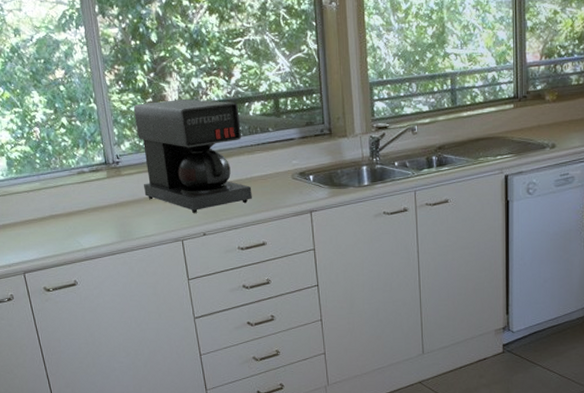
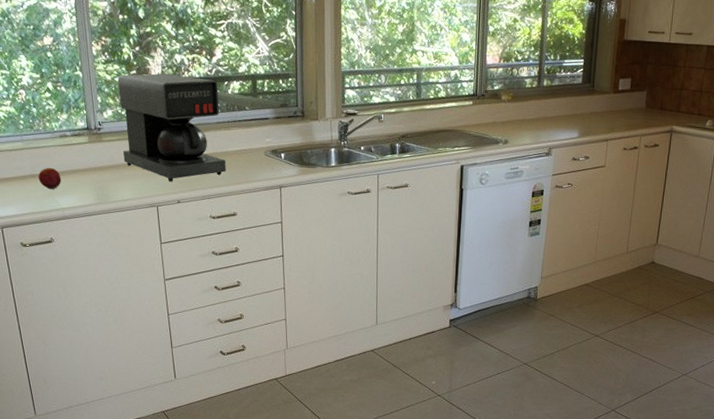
fruit: none [58,206,82,230] -> present [39,167,61,190]

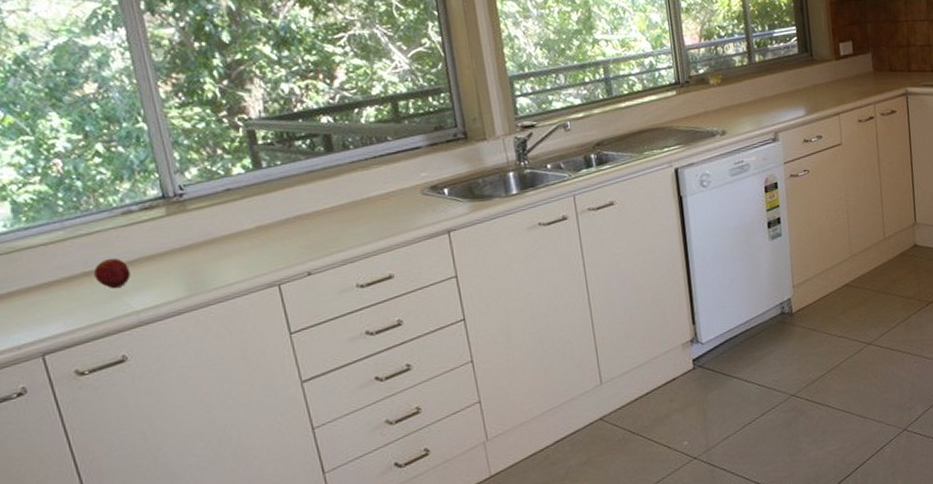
coffee maker: present [117,73,226,181] -> none [200,108,371,249]

